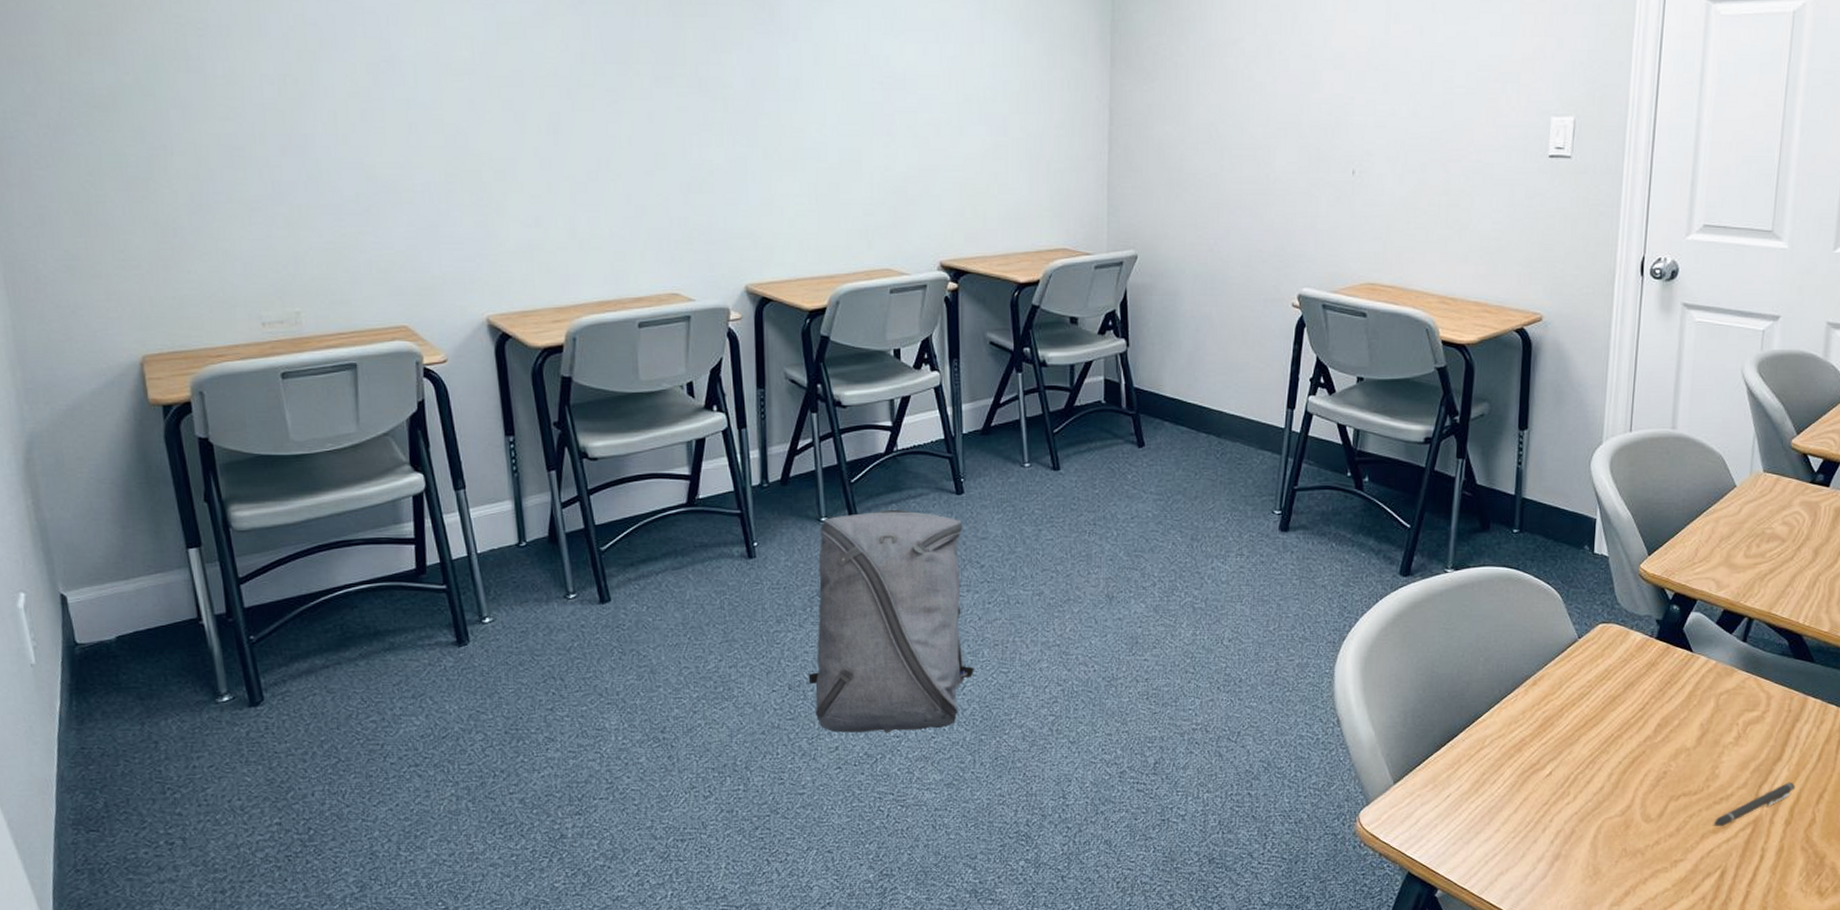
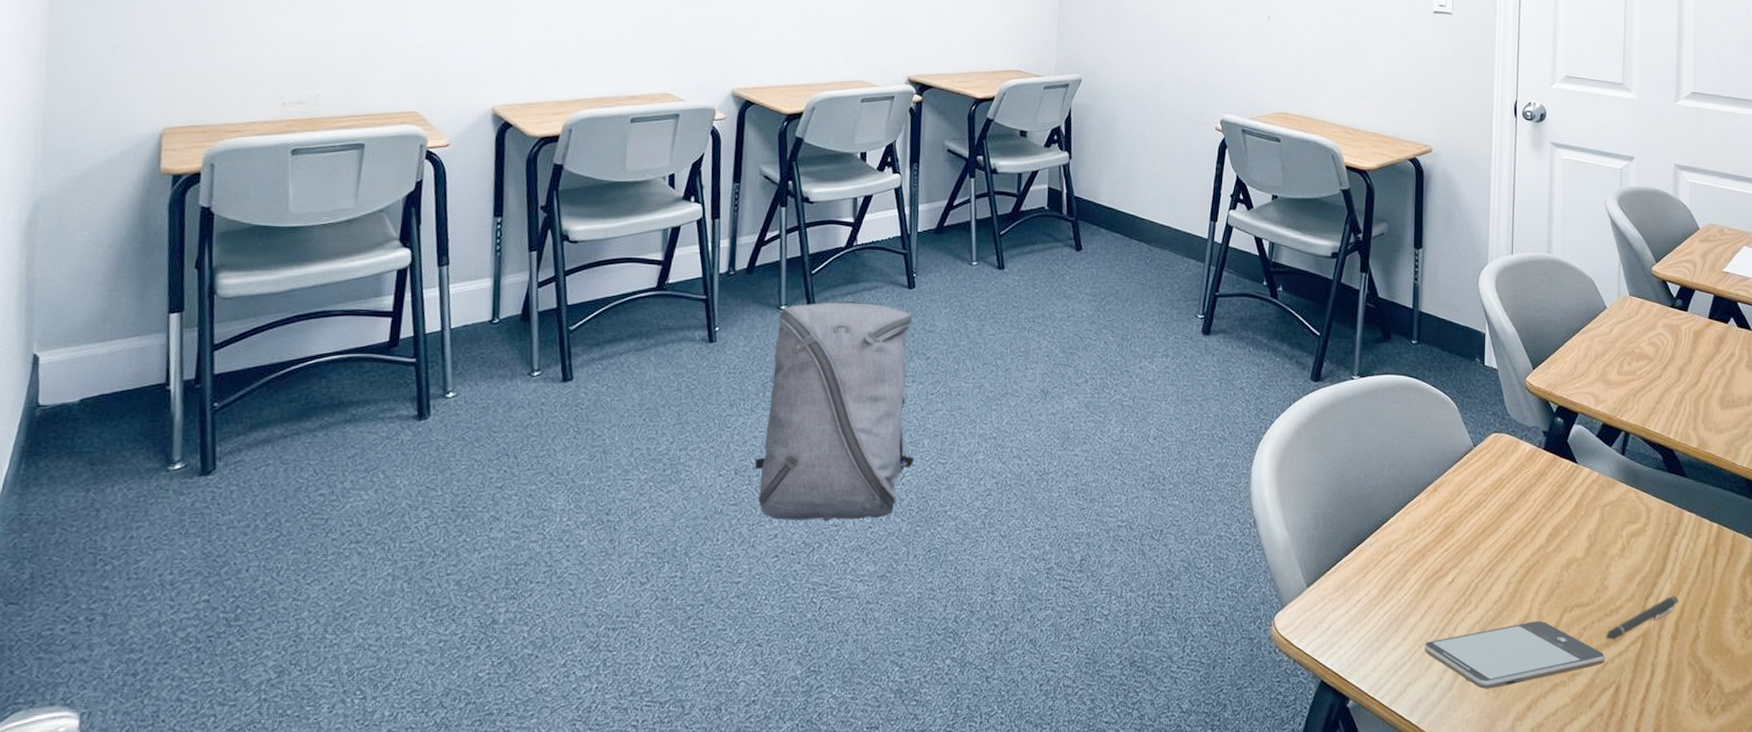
smartphone: none [1517,810,1712,877] -> present [1424,620,1605,689]

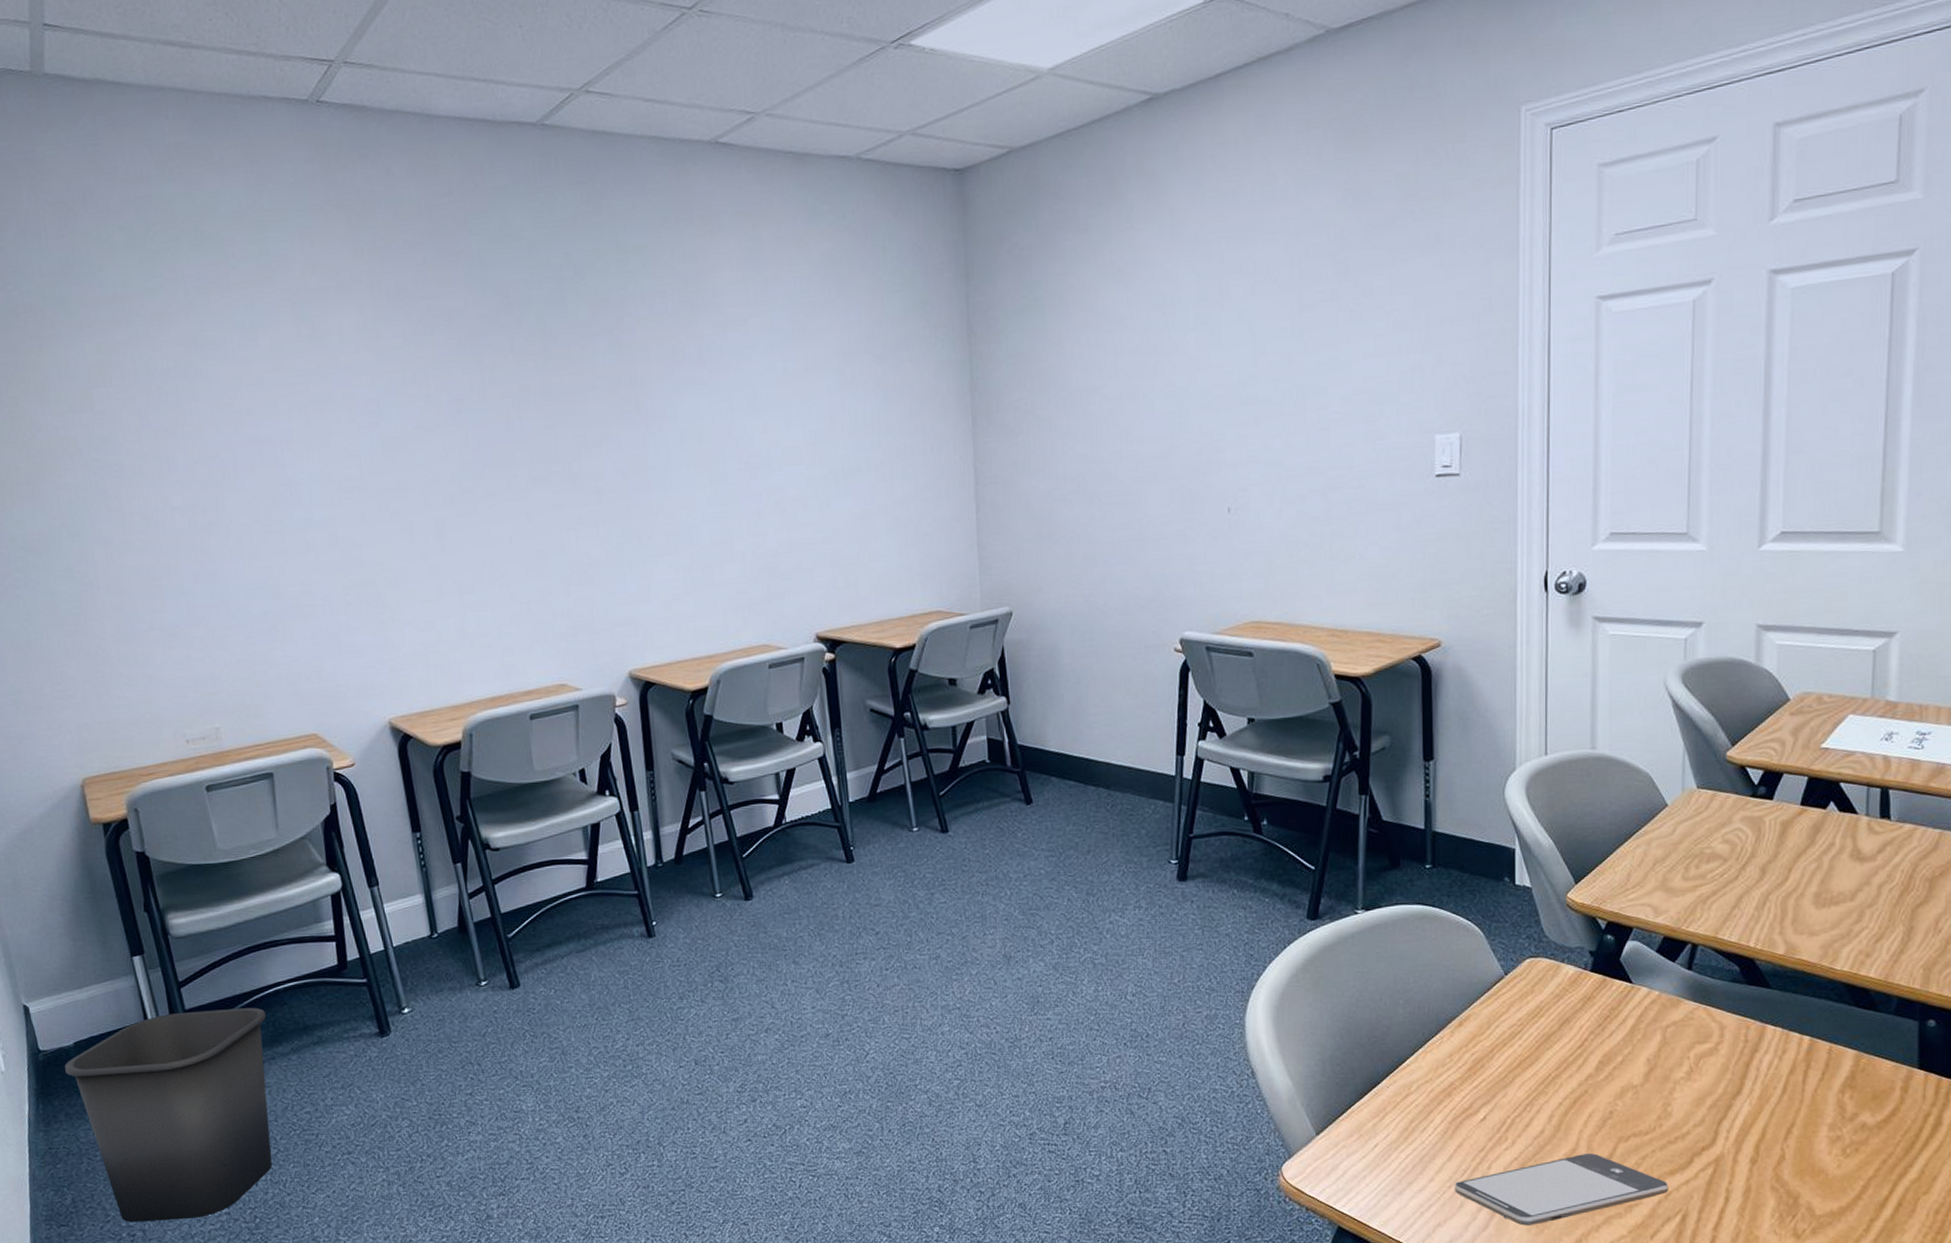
waste bin: none [62,376,300,605] -> present [64,1007,272,1222]
backpack: present [754,300,915,522] -> none [713,880,877,1105]
pen: present [1605,595,1678,639] -> none [1669,1117,1759,1167]

